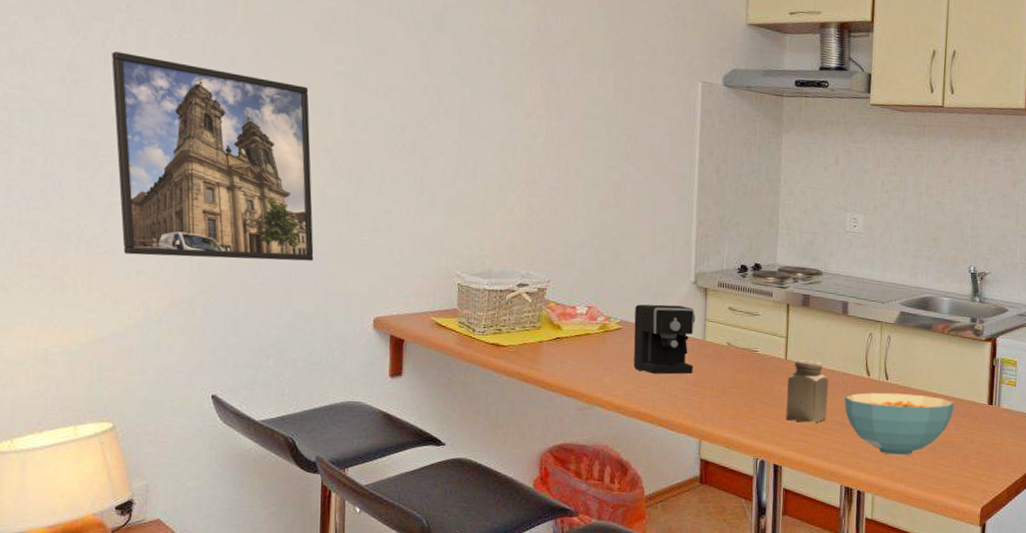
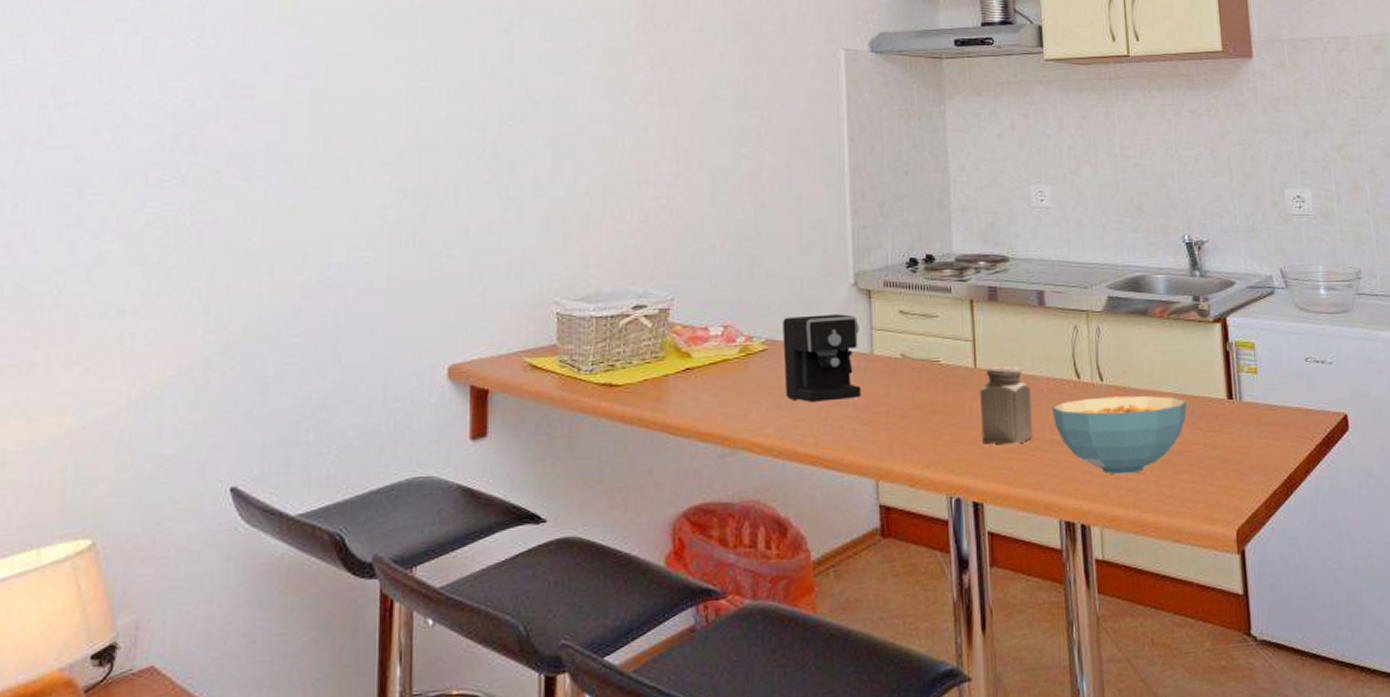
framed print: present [112,51,314,261] -> none [108,68,369,315]

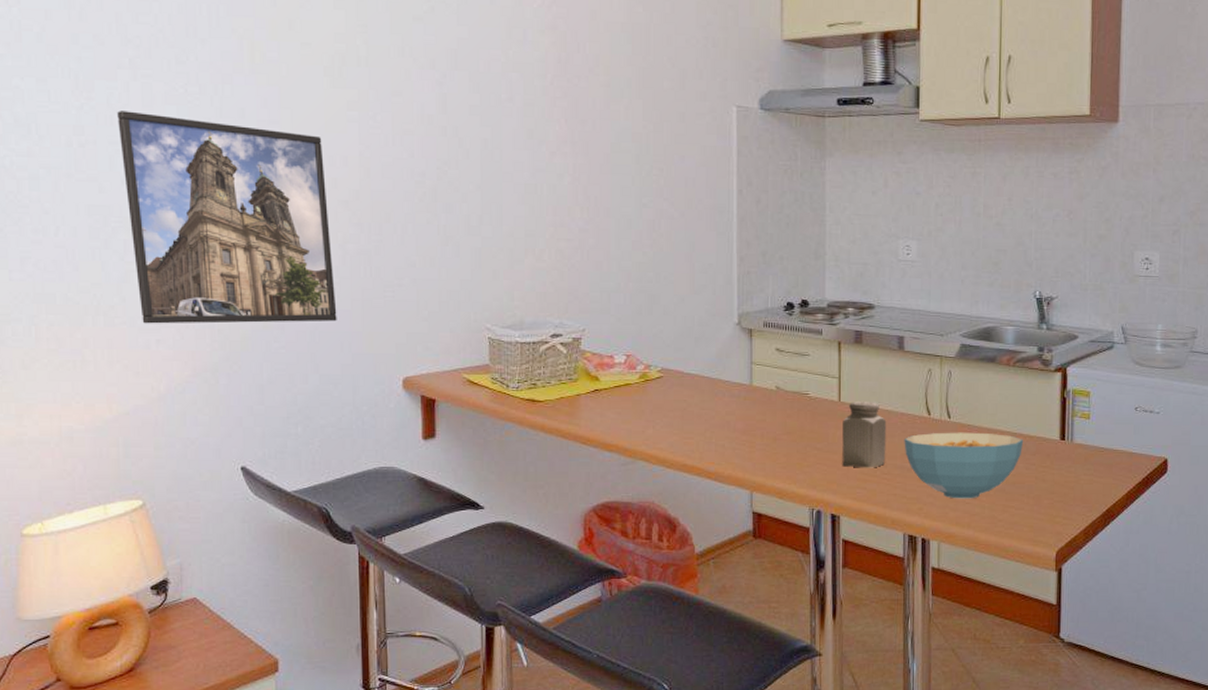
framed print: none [108,68,369,315] -> present [117,111,337,324]
coffee maker: present [783,314,861,402] -> none [676,349,741,423]

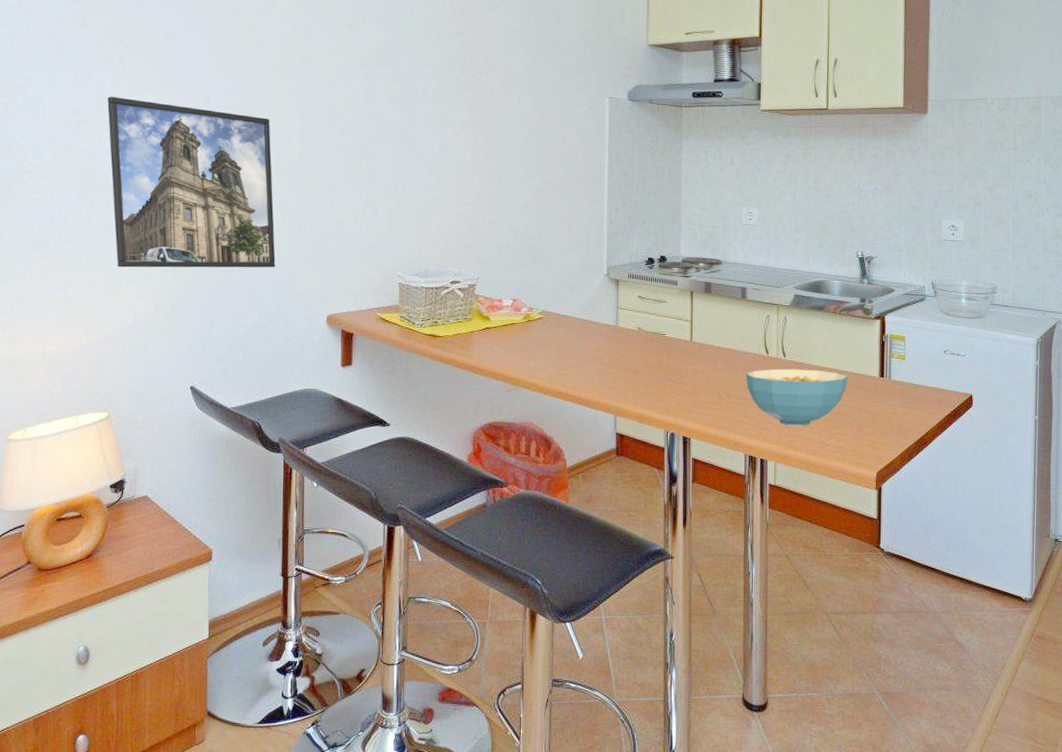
salt shaker: present [842,400,887,468] -> none [693,341,731,398]

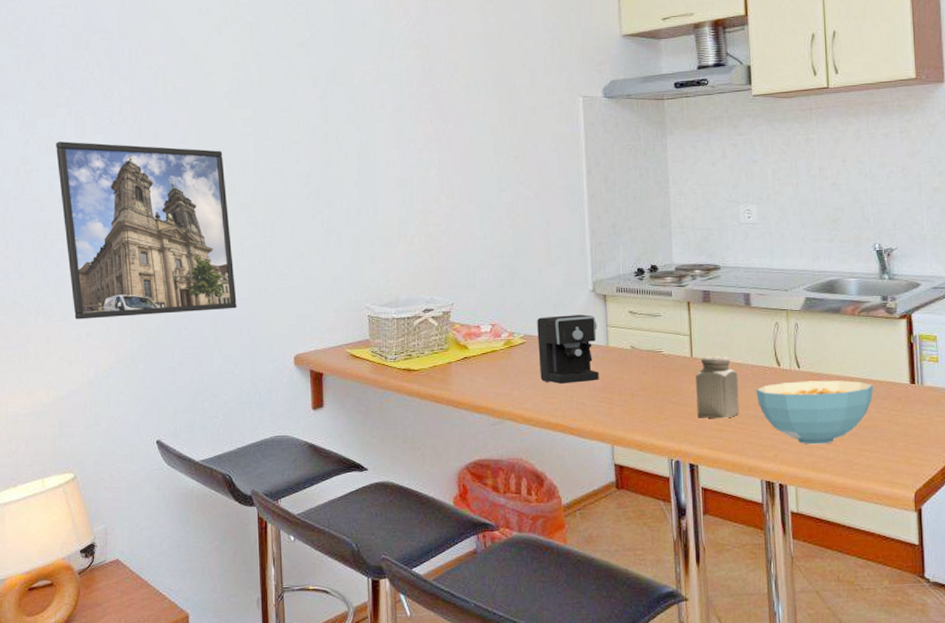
coffee maker: none [554,295,609,358] -> present [537,314,599,384]
salt shaker: none [693,341,731,398] -> present [696,355,739,419]

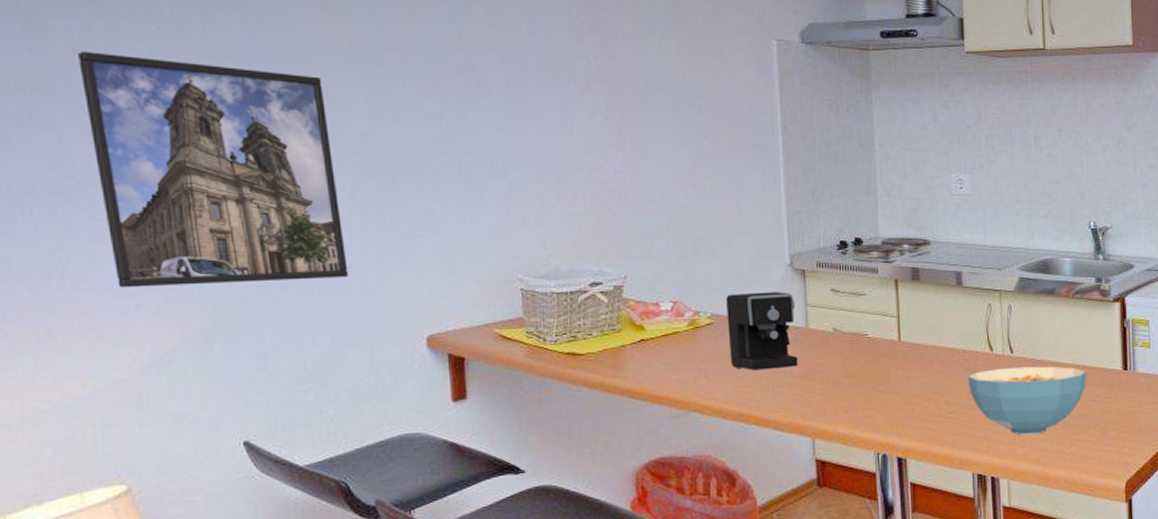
salt shaker: present [696,355,739,419] -> none [904,339,950,409]

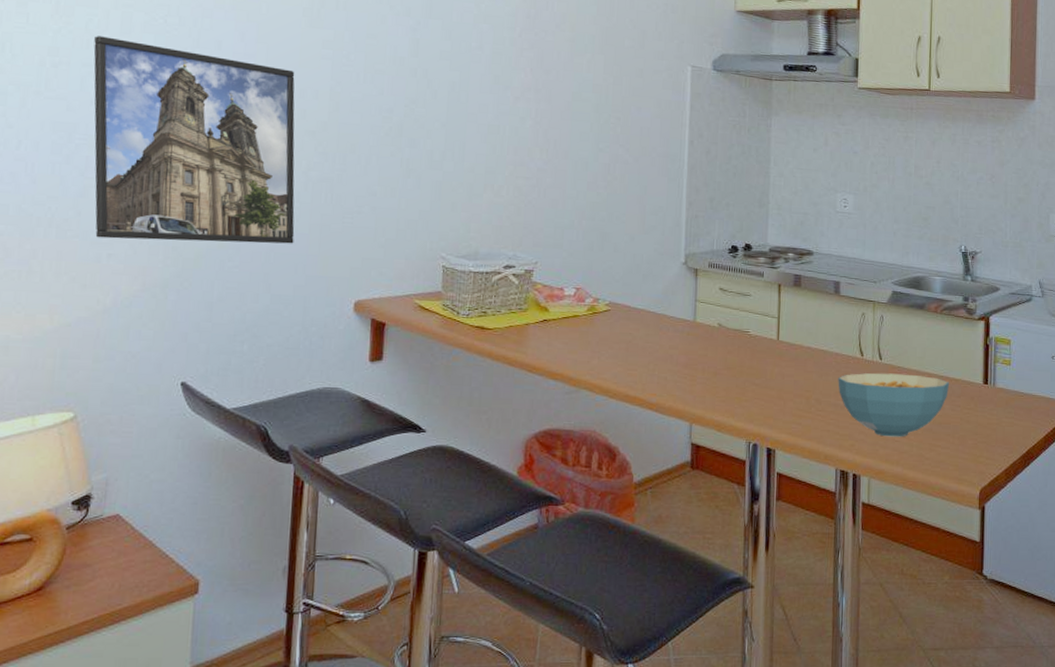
coffee maker: present [726,292,798,370] -> none [622,285,686,357]

